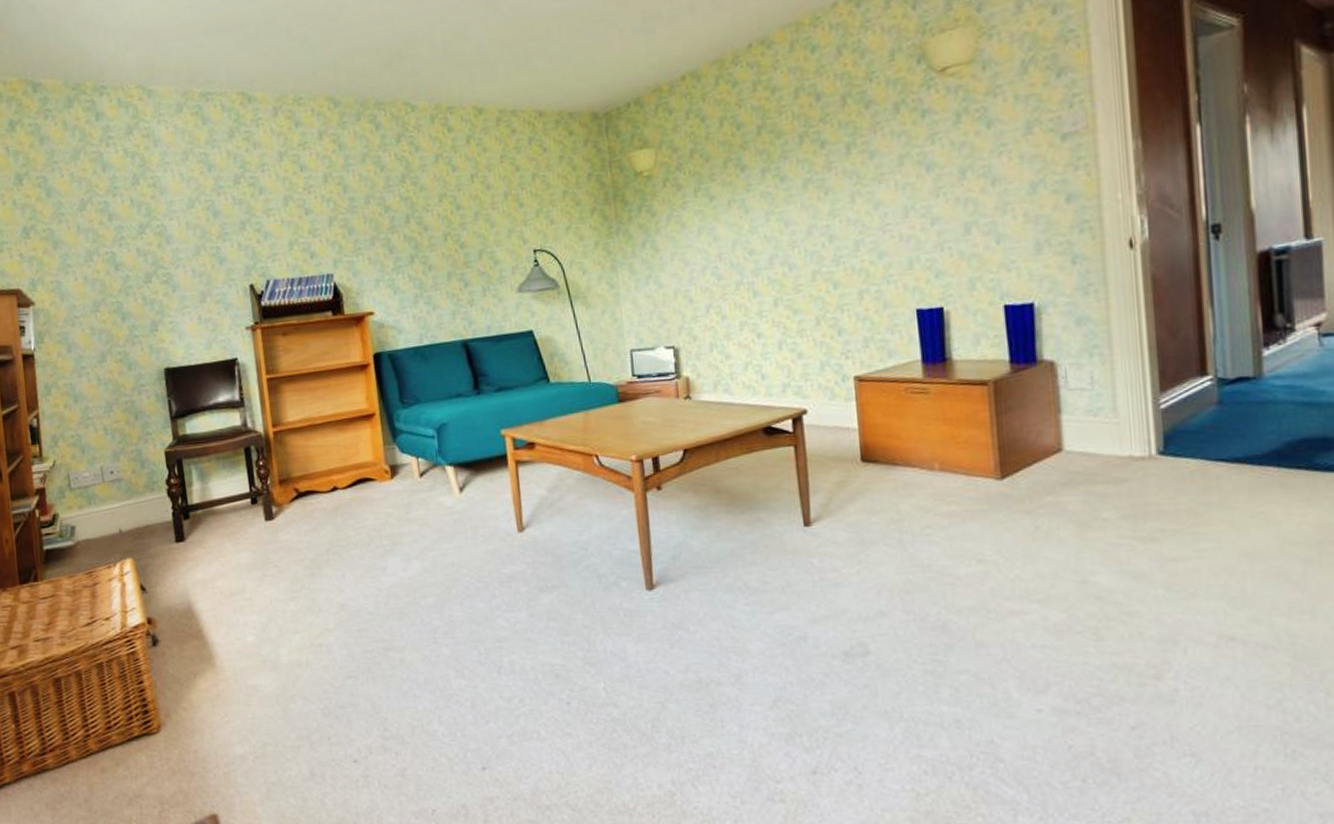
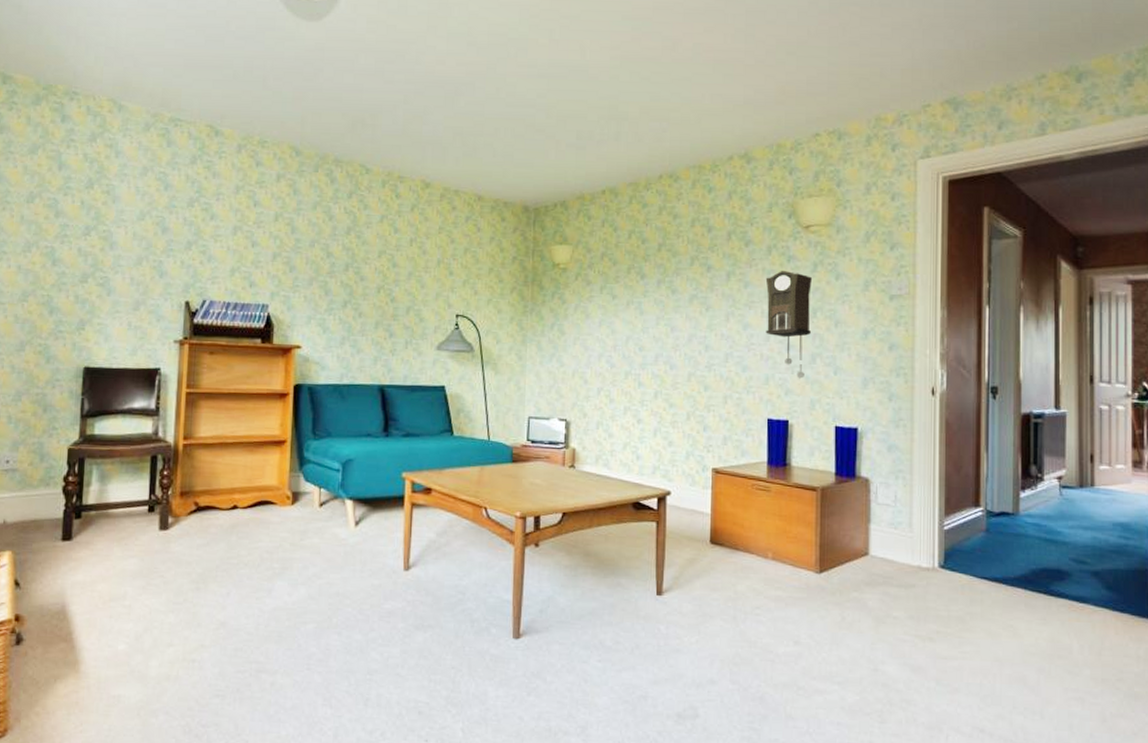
pendulum clock: none [895,128,962,256] -> present [765,270,812,379]

